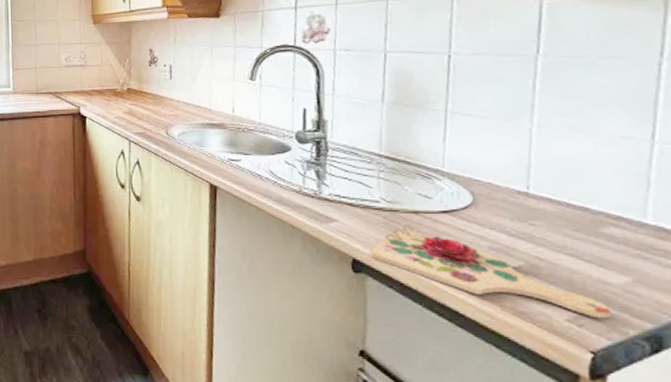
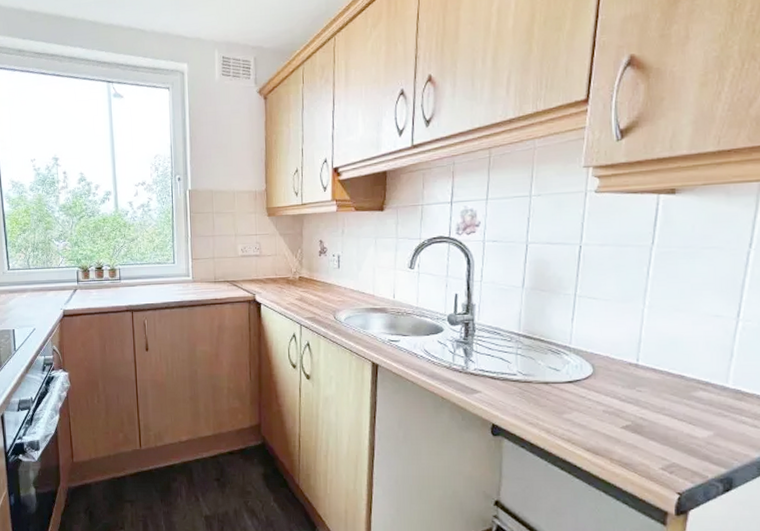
cutting board: present [368,225,611,319] -> none [505,394,695,466]

